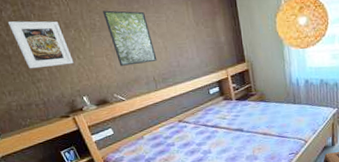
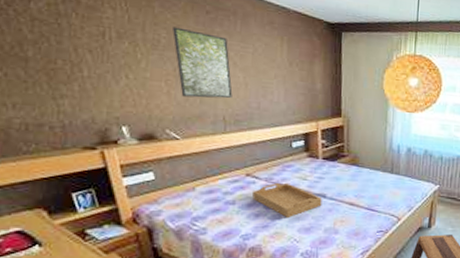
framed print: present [7,21,74,69] -> none [35,16,119,84]
serving tray: none [185,123,241,152] -> present [251,182,322,219]

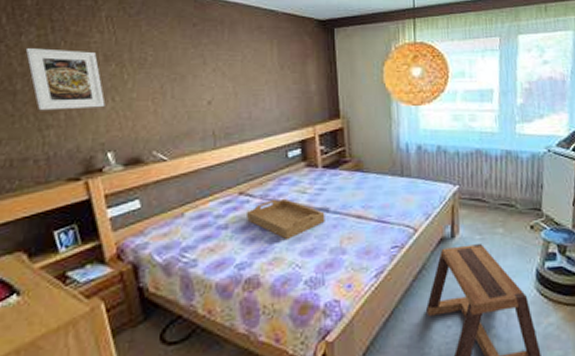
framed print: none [35,16,119,84] -> present [25,48,105,111]
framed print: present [173,27,233,99] -> none [159,43,222,114]

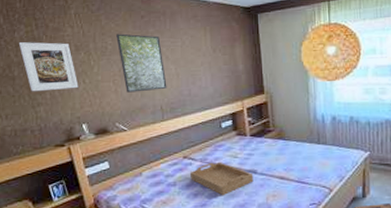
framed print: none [159,43,222,114] -> present [116,33,167,93]

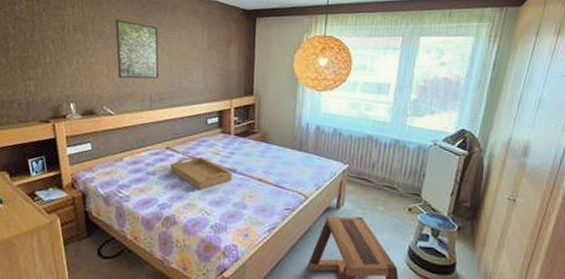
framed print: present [18,42,79,92] -> none [17,15,72,68]

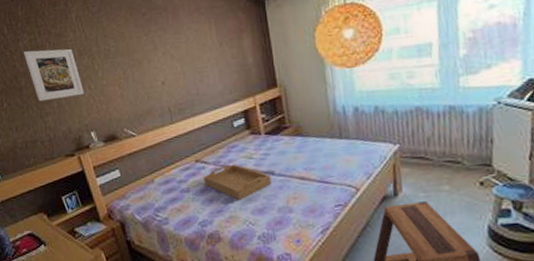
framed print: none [17,15,72,68] -> present [23,48,84,102]
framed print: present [115,19,159,79] -> none [119,33,174,96]

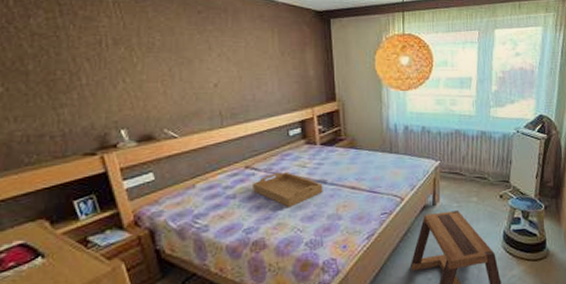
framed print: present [23,48,84,102] -> none [34,31,117,90]

